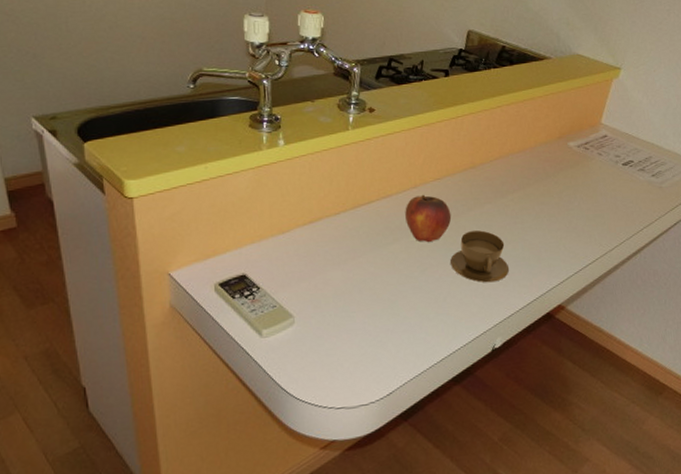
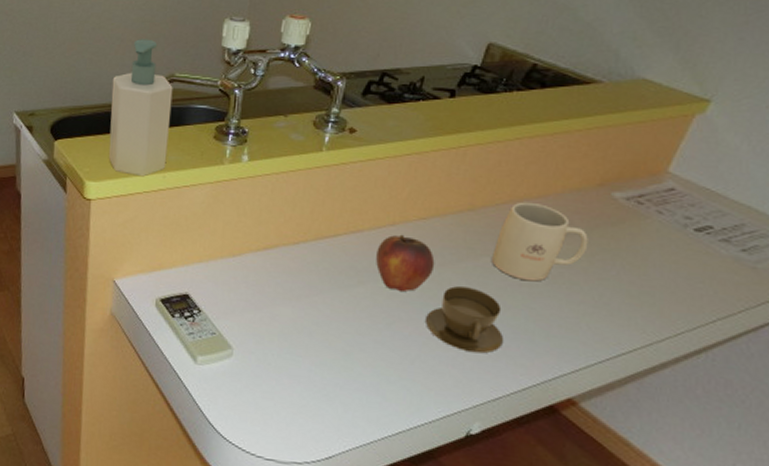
soap bottle: none [138,36,207,170] -> present [108,39,173,177]
mug: none [492,156,557,219] -> present [492,202,588,282]

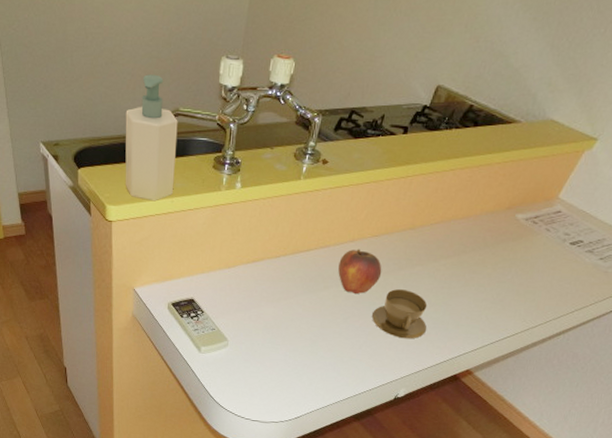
mug: present [492,202,588,282] -> none [424,222,495,285]

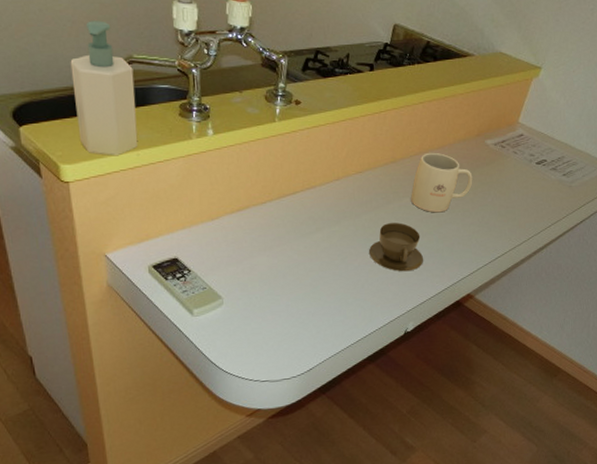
fruit: present [338,249,382,294] -> none [328,186,372,232]
mug: none [424,222,495,285] -> present [411,152,473,213]

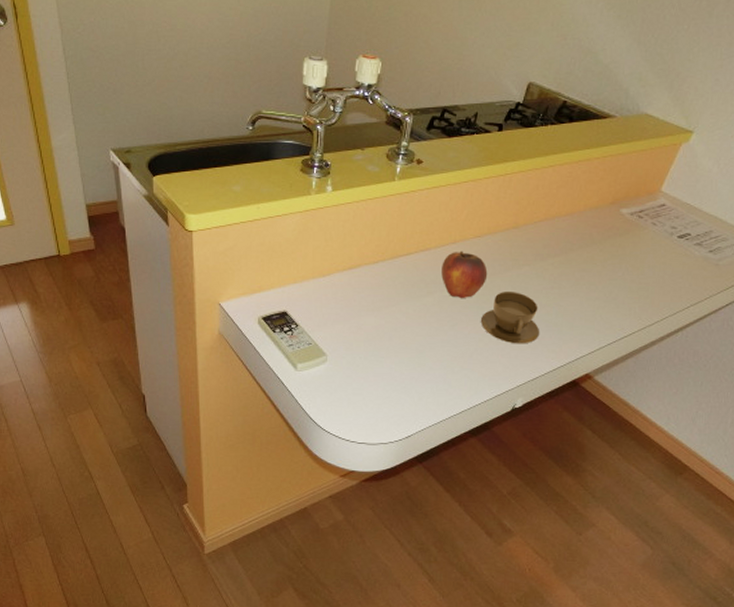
soap bottle: present [70,21,139,157] -> none [203,77,261,209]
fruit: none [328,186,372,232] -> present [441,251,488,298]
mug: present [411,152,473,213] -> none [531,219,603,284]

